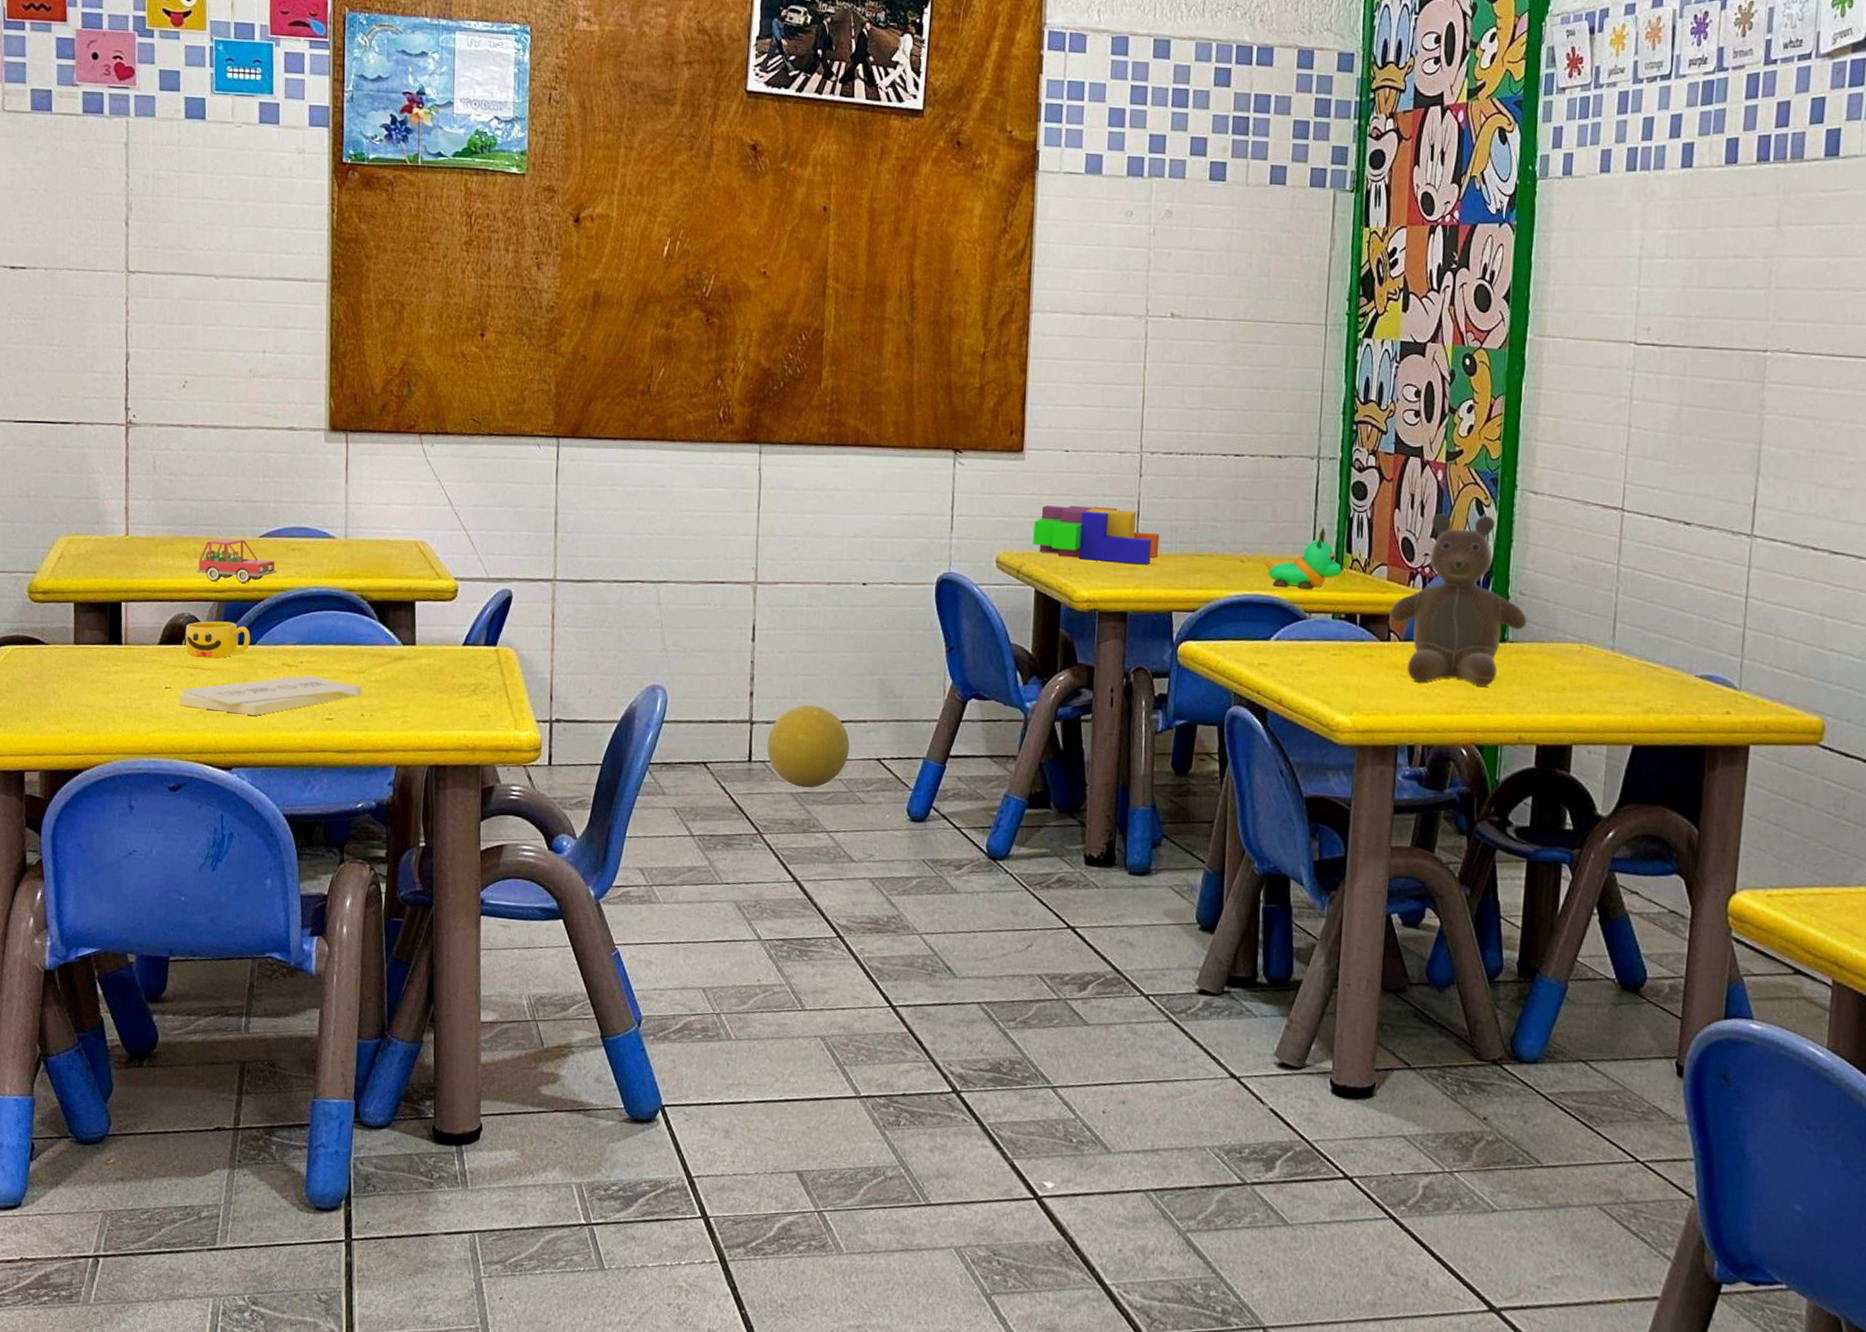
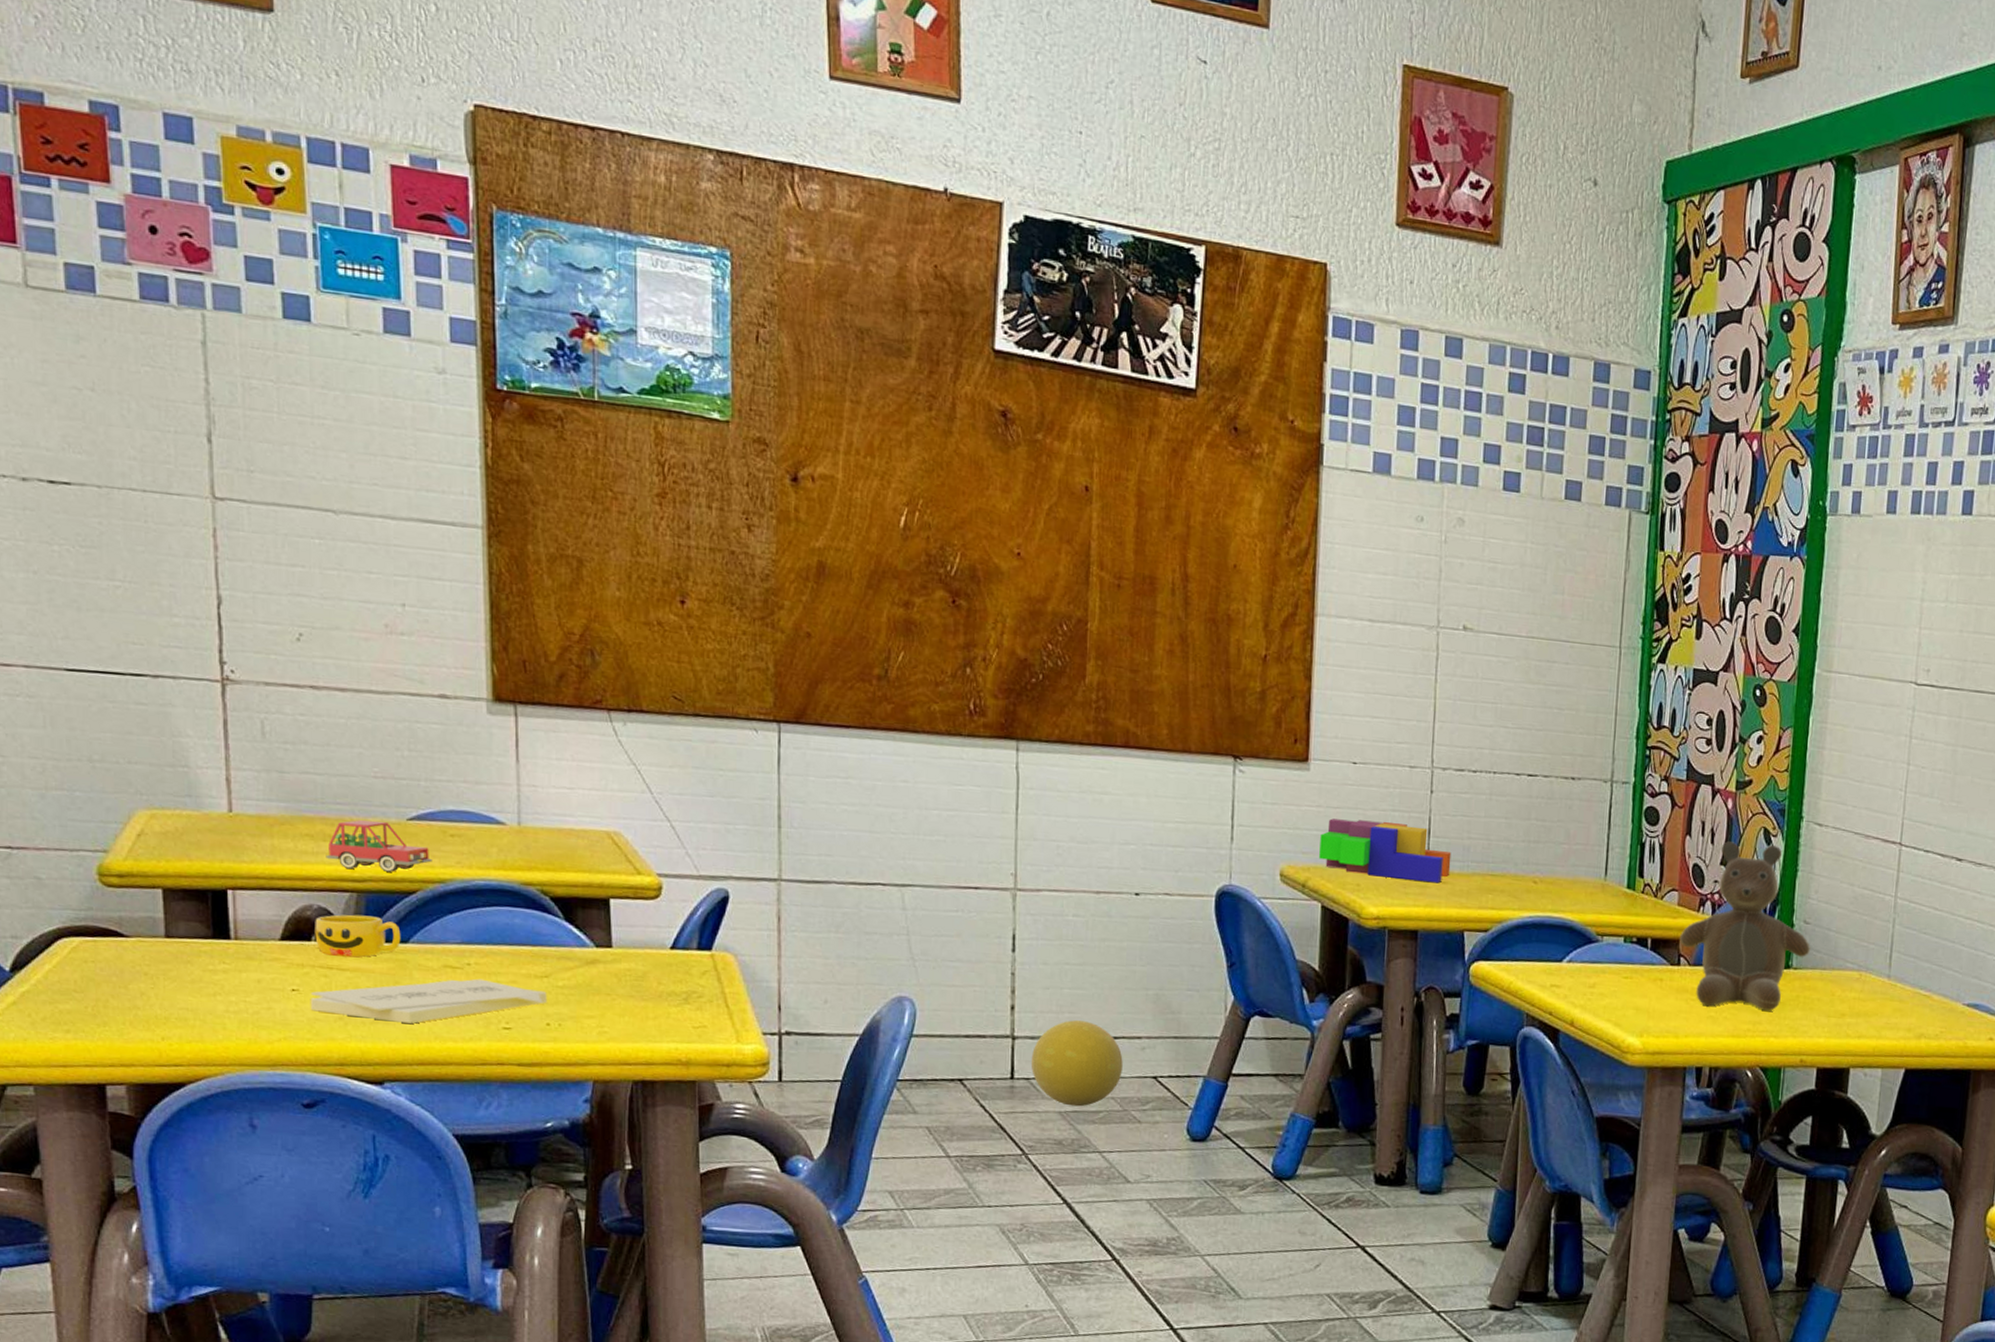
toy animal: present [1262,526,1344,590] -> none [1555,850,1636,913]

